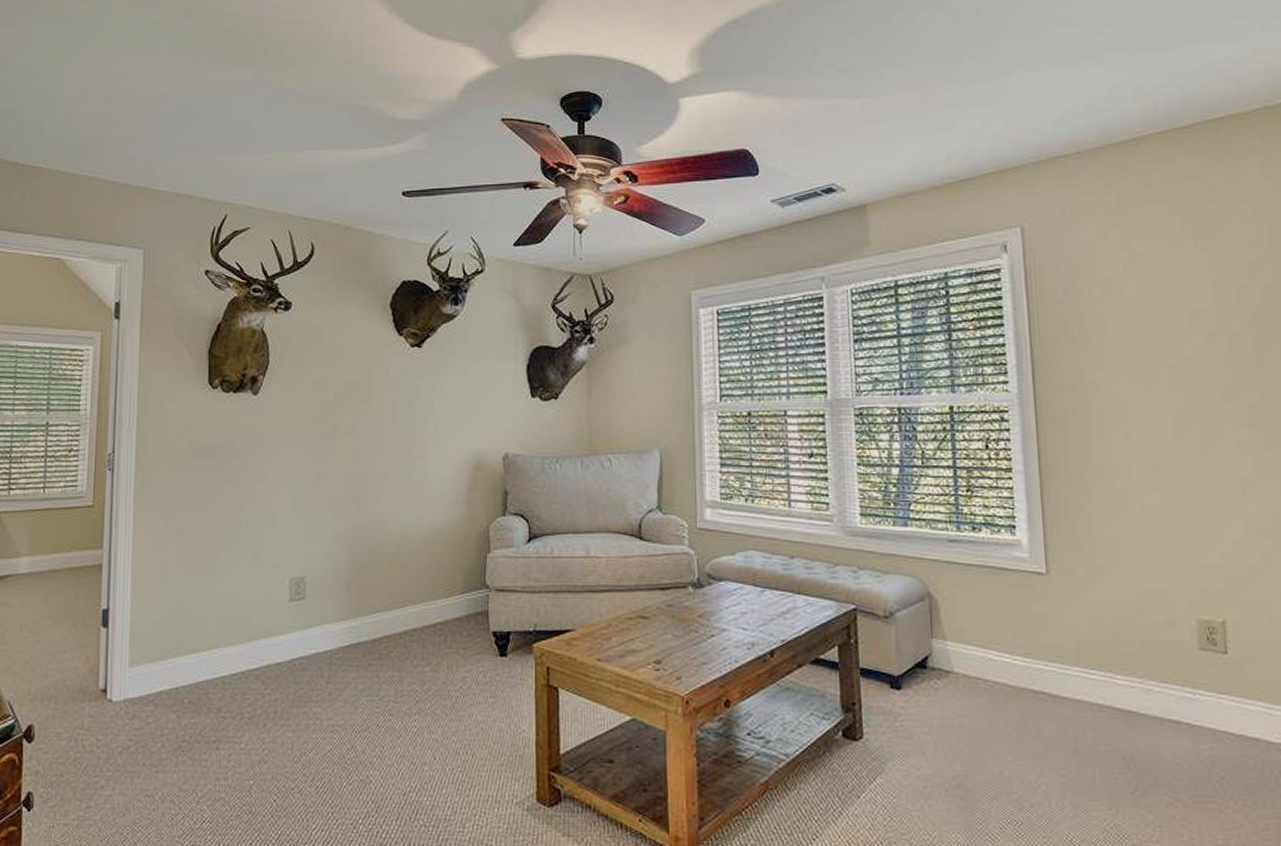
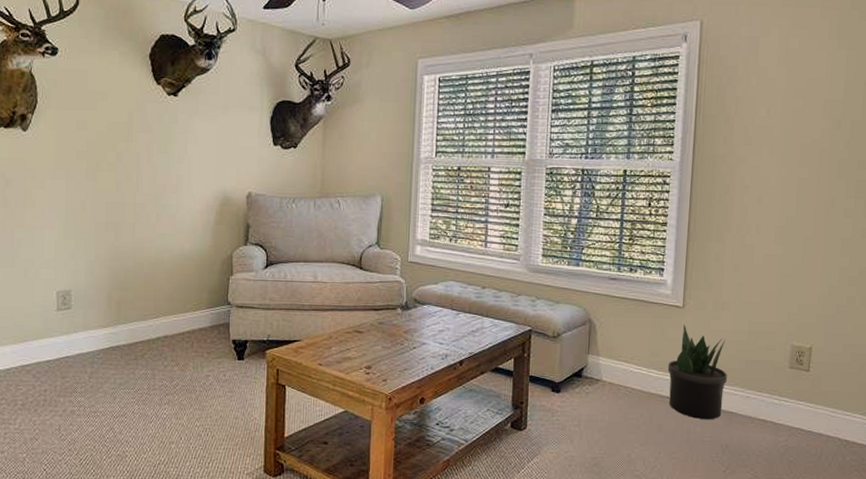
planter: none [1037,595,1118,723] -> present [667,324,727,420]

